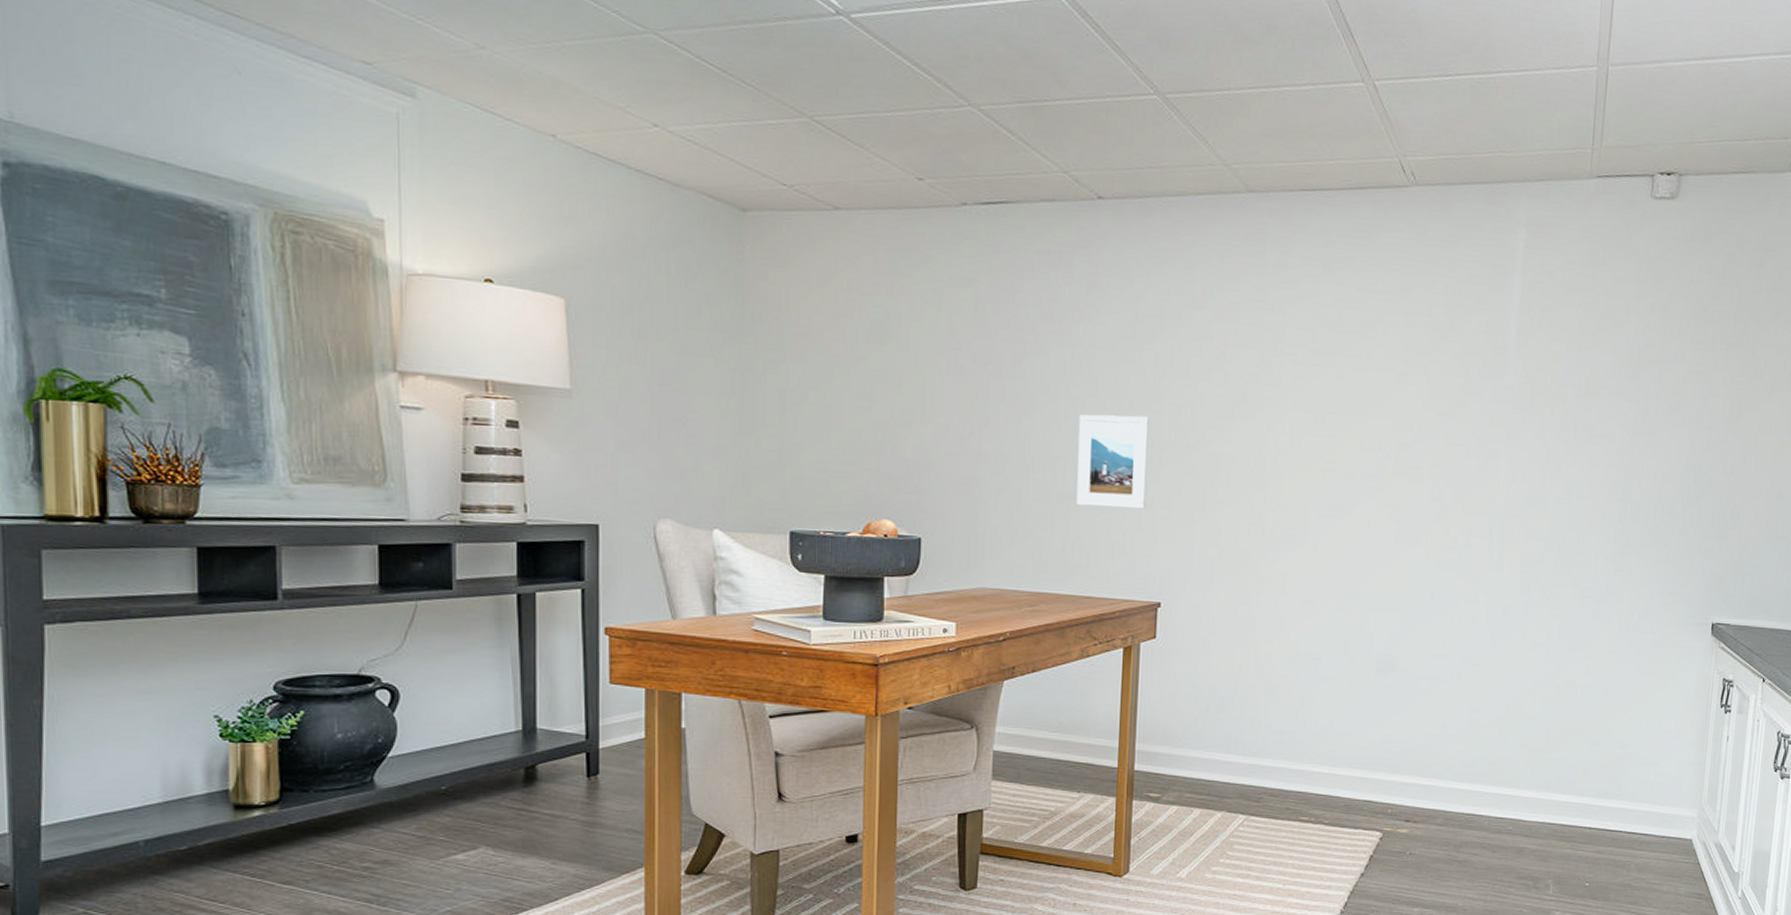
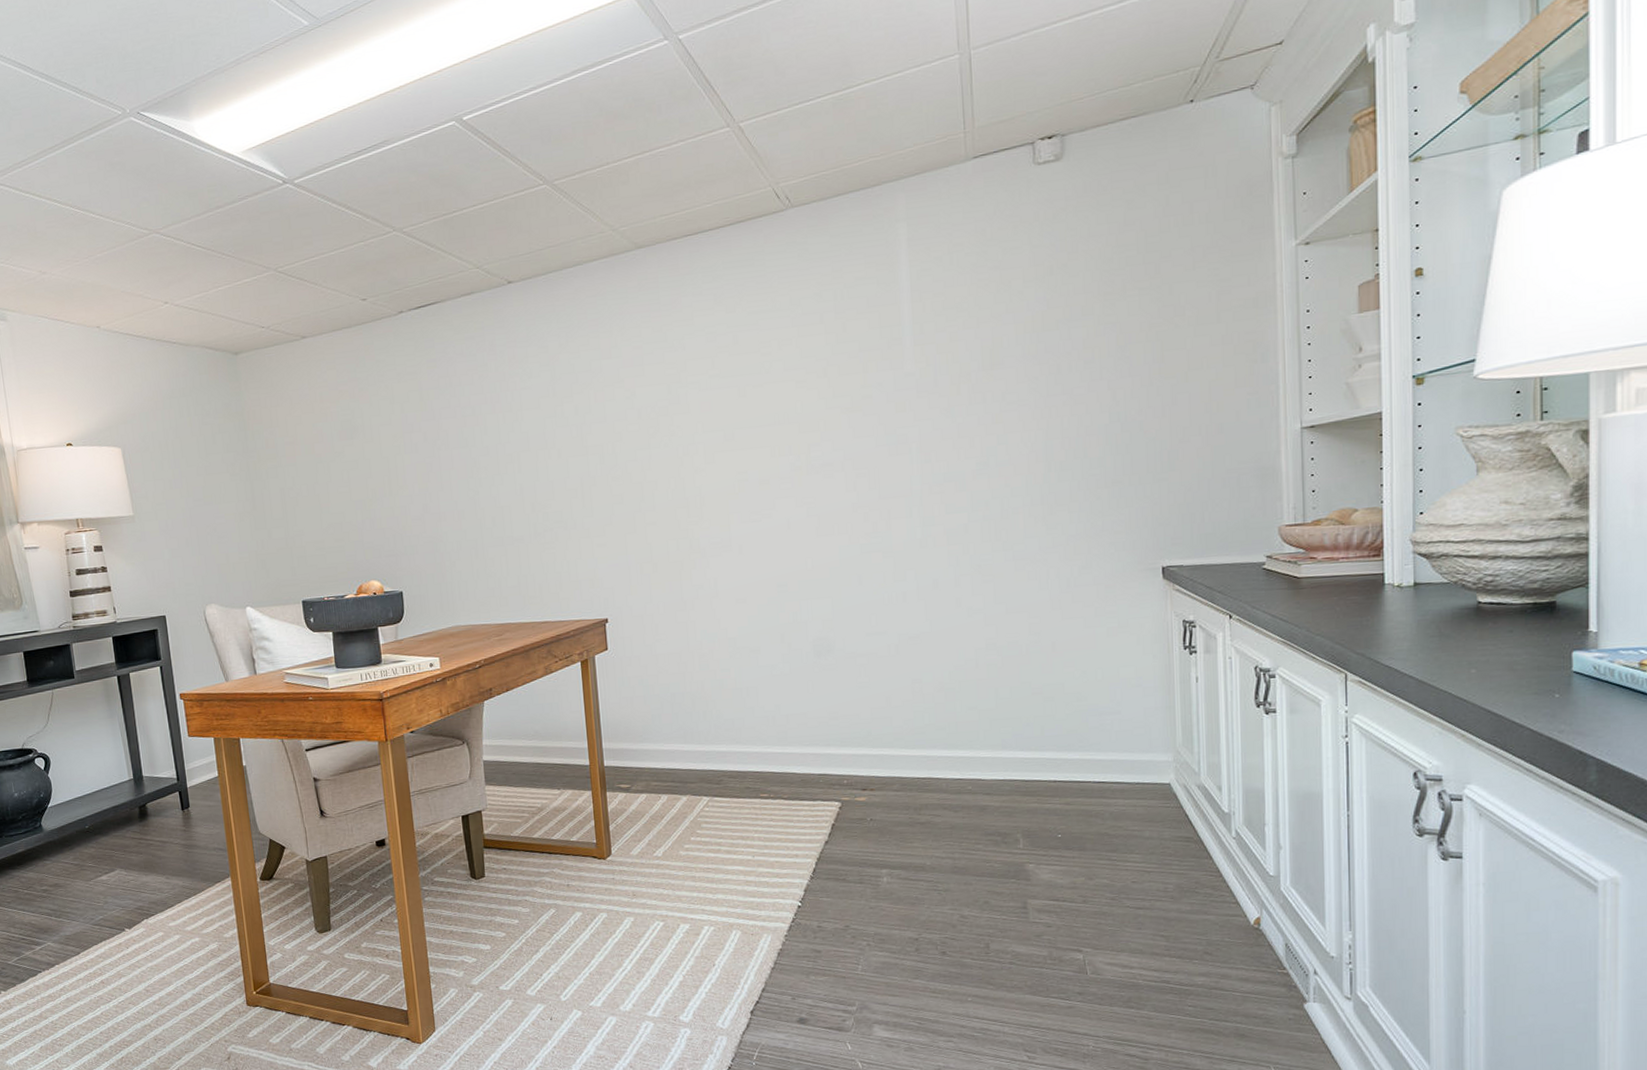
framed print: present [1076,414,1150,509] -> none [516,460,584,546]

